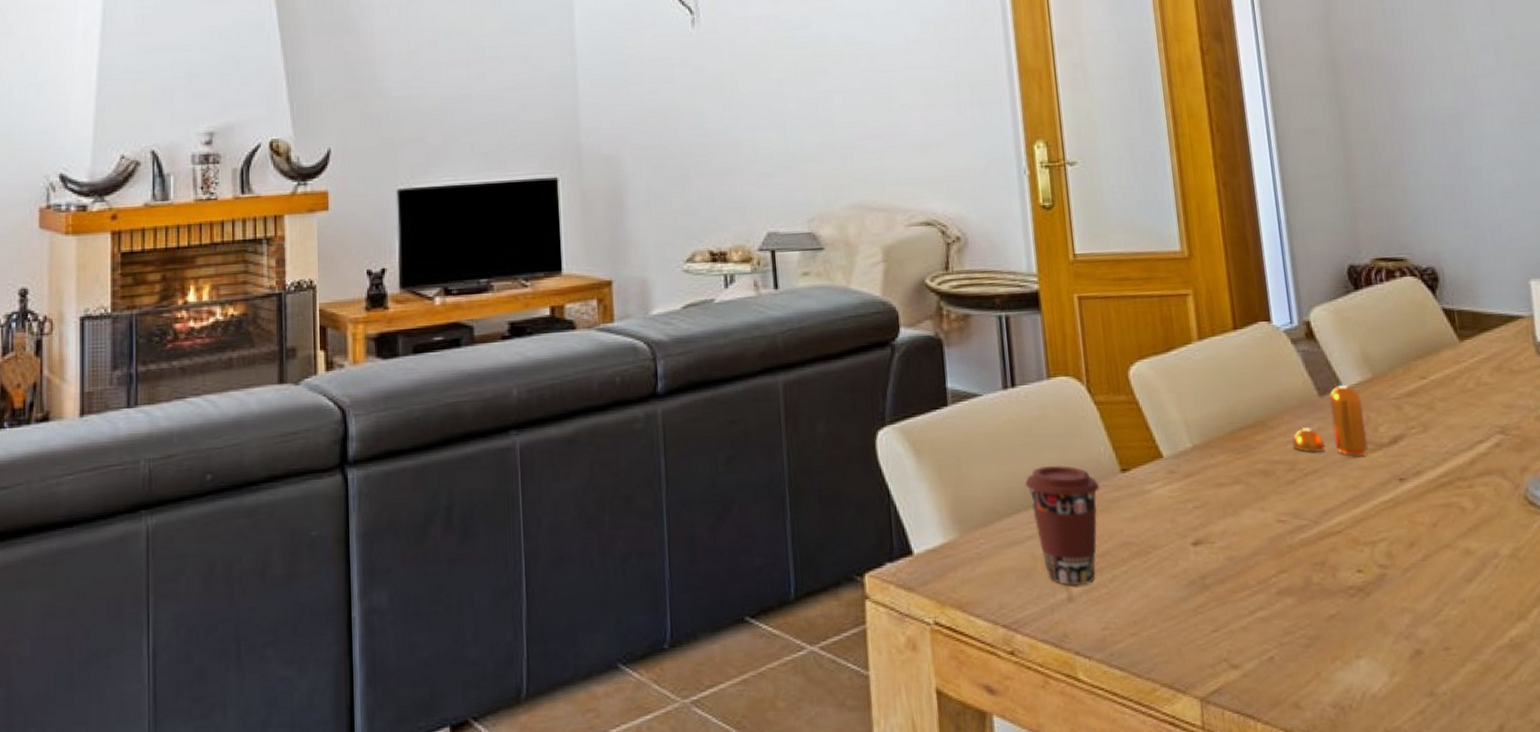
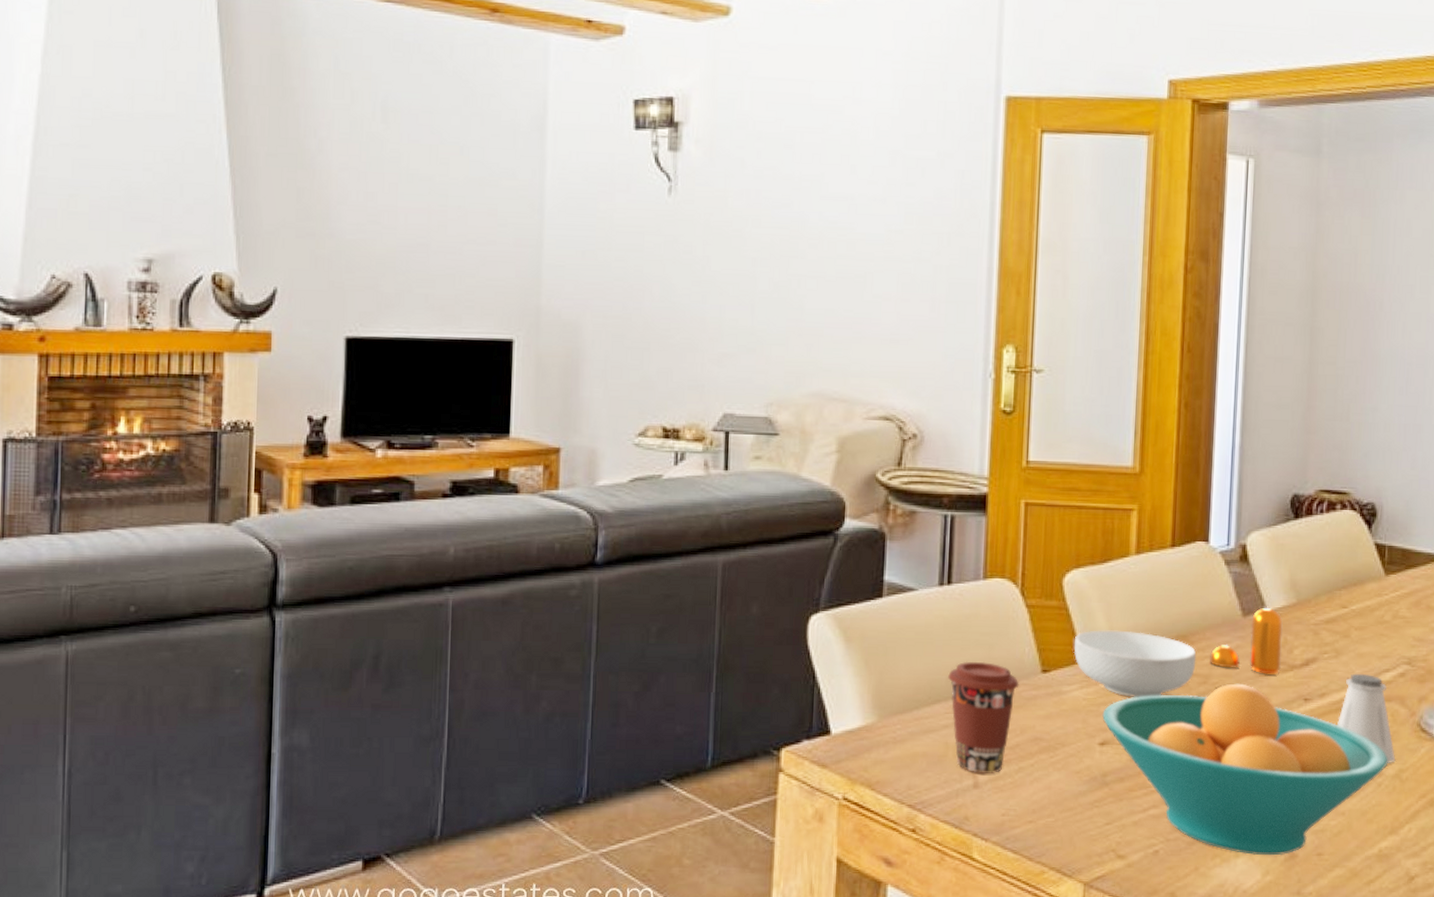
cereal bowl: none [1149,421,1280,491] -> present [1073,630,1197,697]
fruit bowl: none [1190,467,1501,655] -> present [1102,683,1388,856]
saltshaker: none [1438,447,1509,542] -> present [1337,673,1396,763]

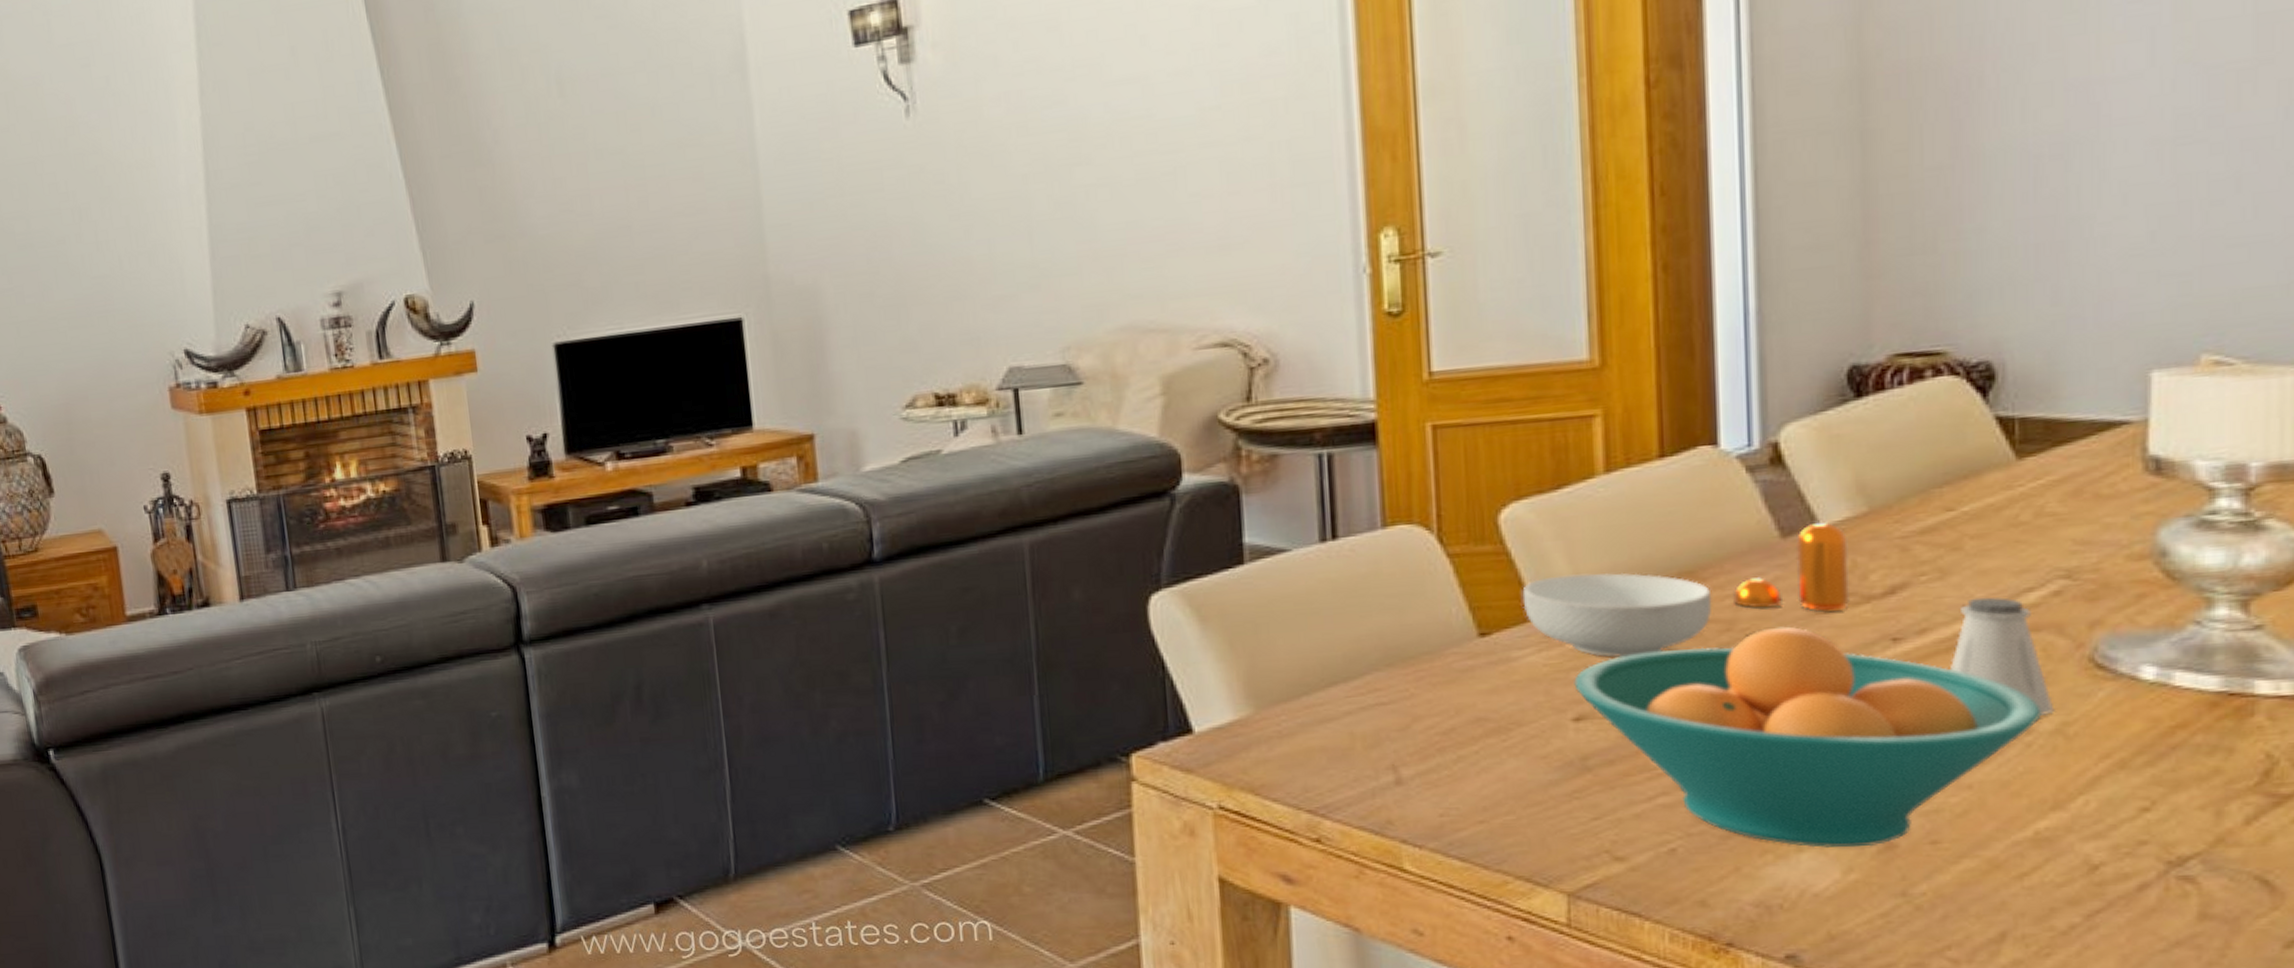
coffee cup: present [948,661,1019,774] -> none [1345,629,1448,768]

